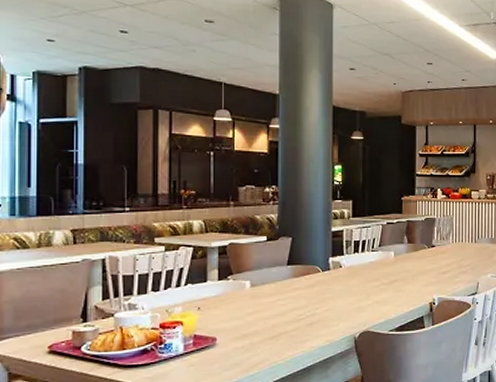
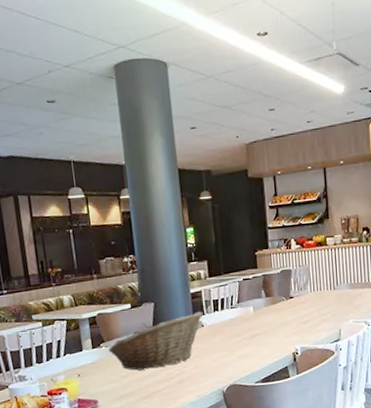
fruit basket: none [236,251,342,308] -> present [108,311,203,370]

